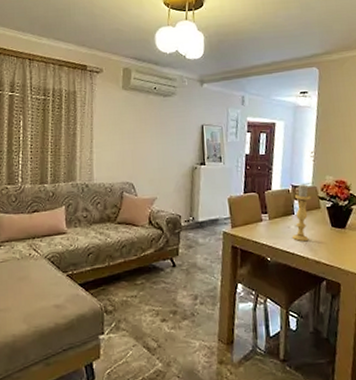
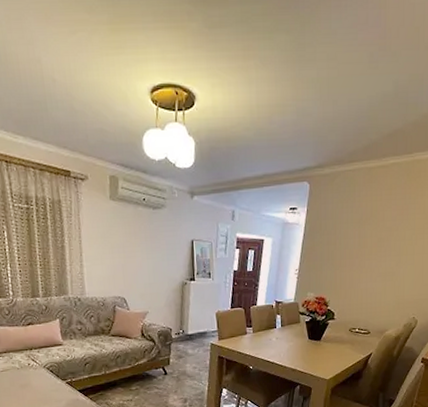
candle holder: present [291,184,311,242] -> none [272,300,292,353]

